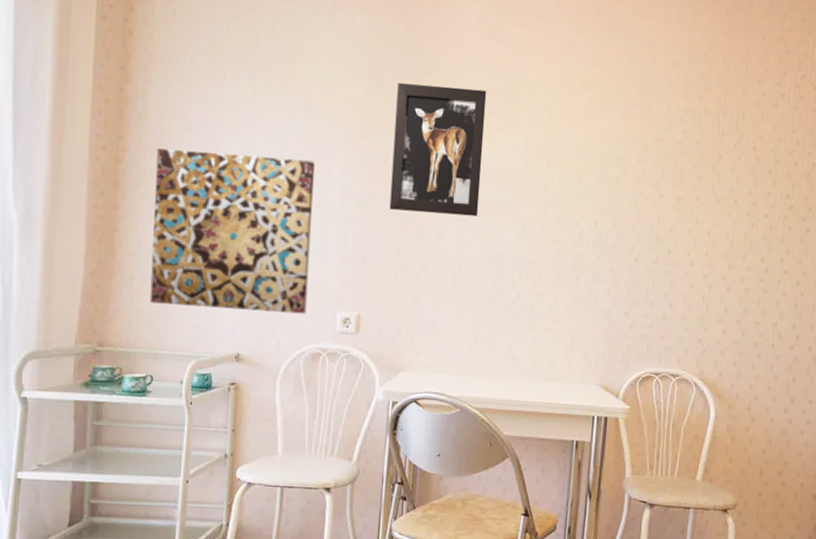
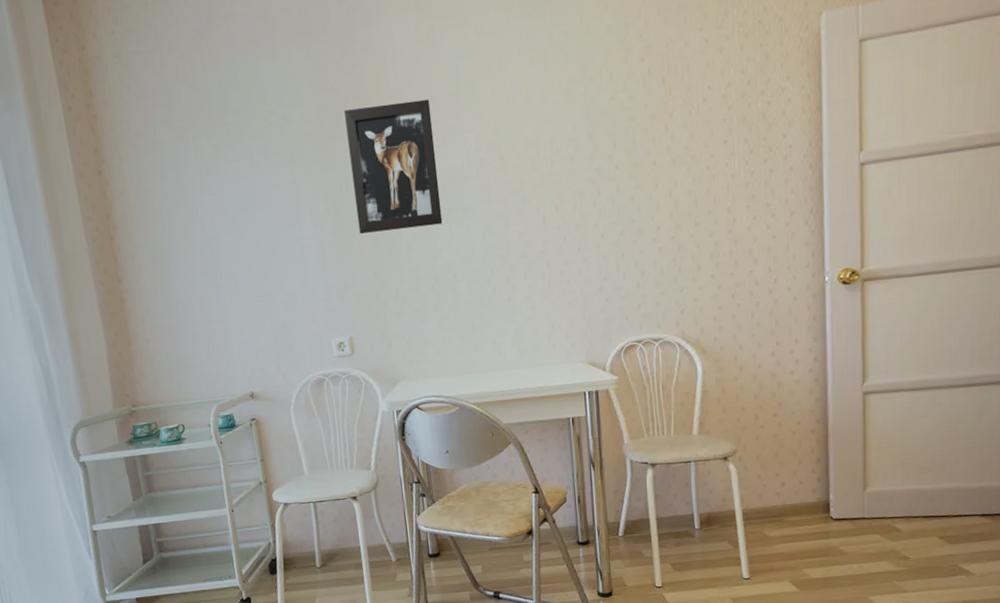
wall art: present [149,148,315,314] -> none [142,202,304,361]

